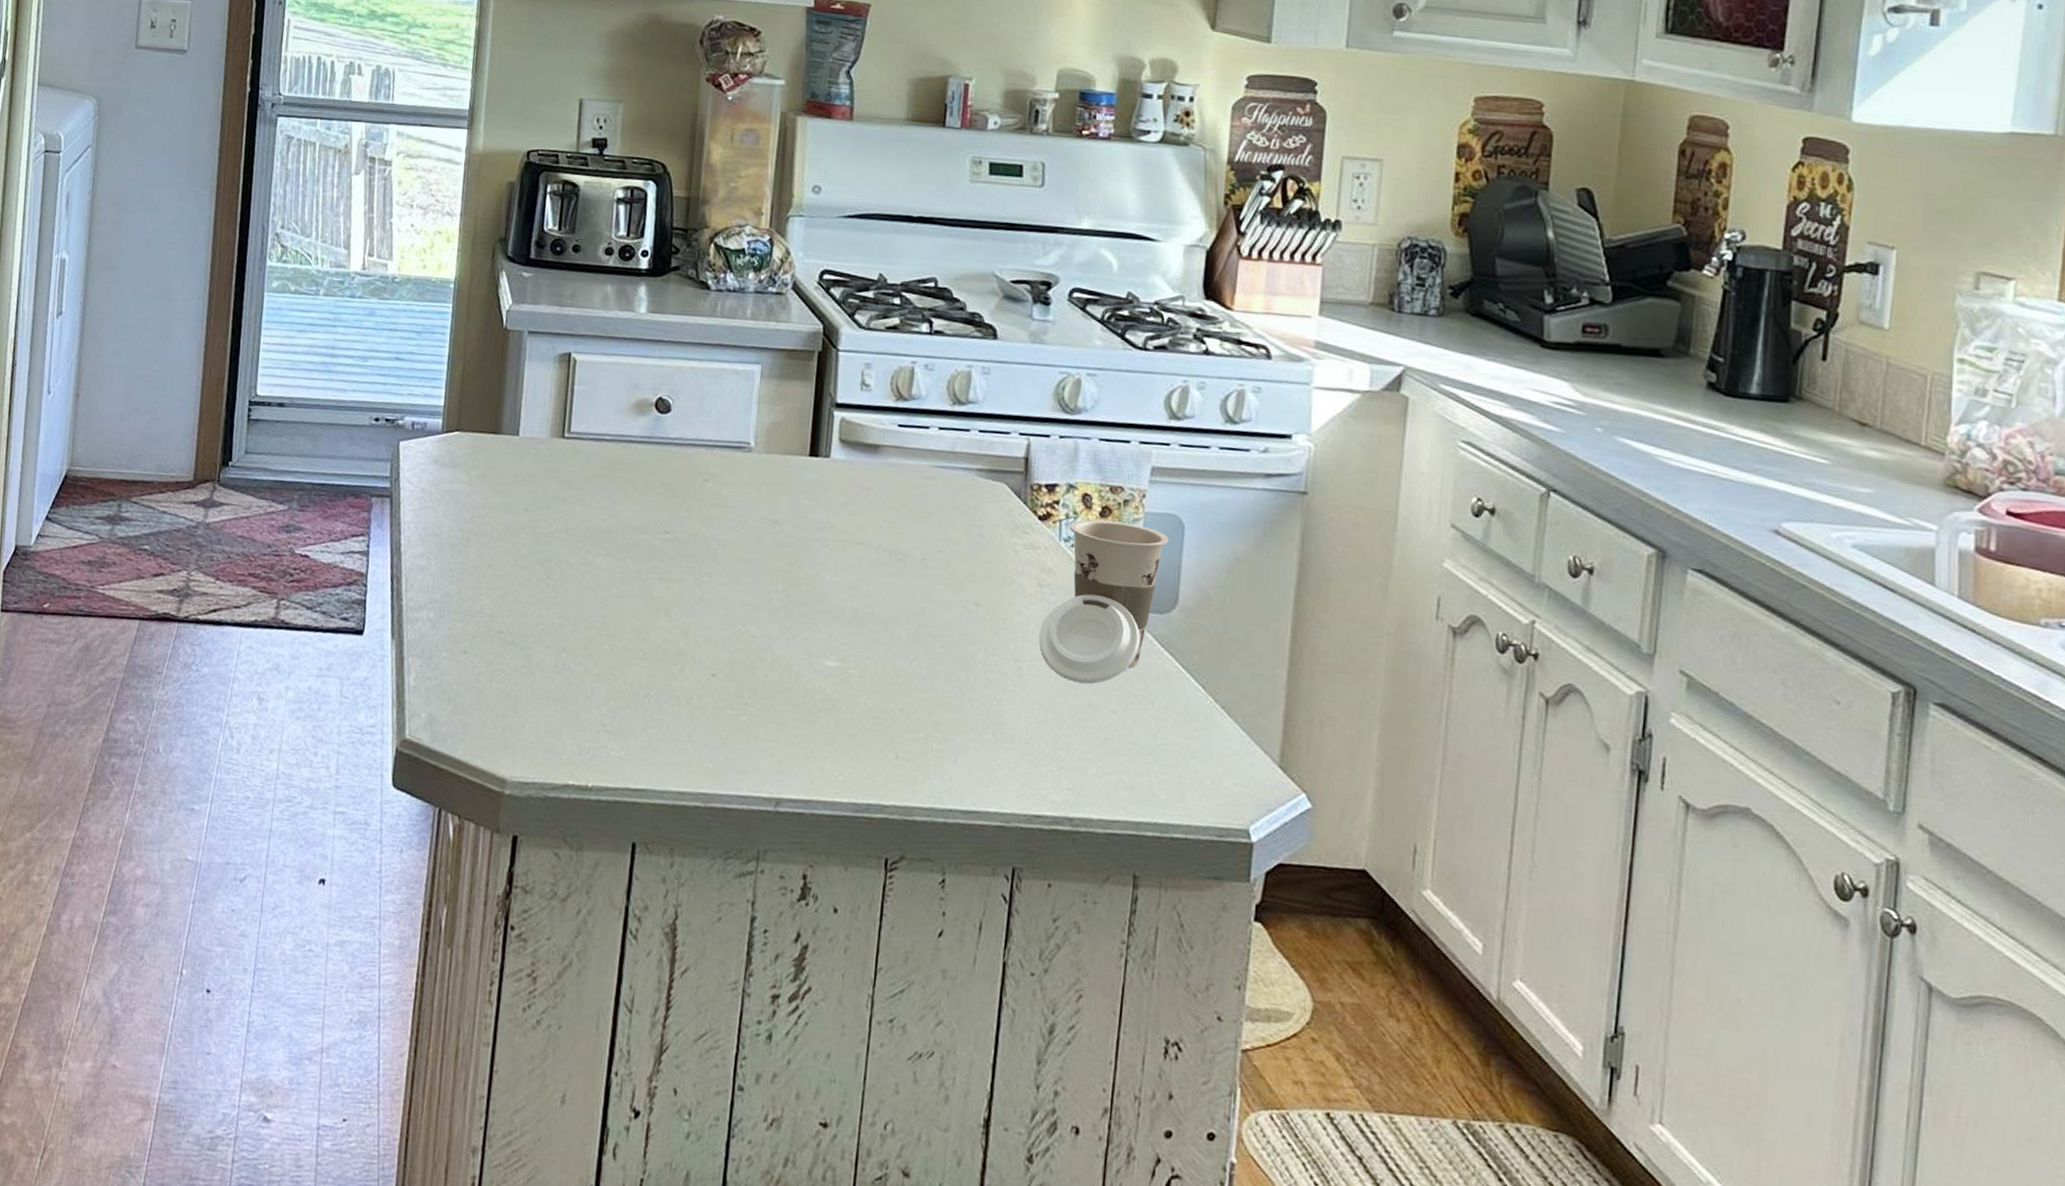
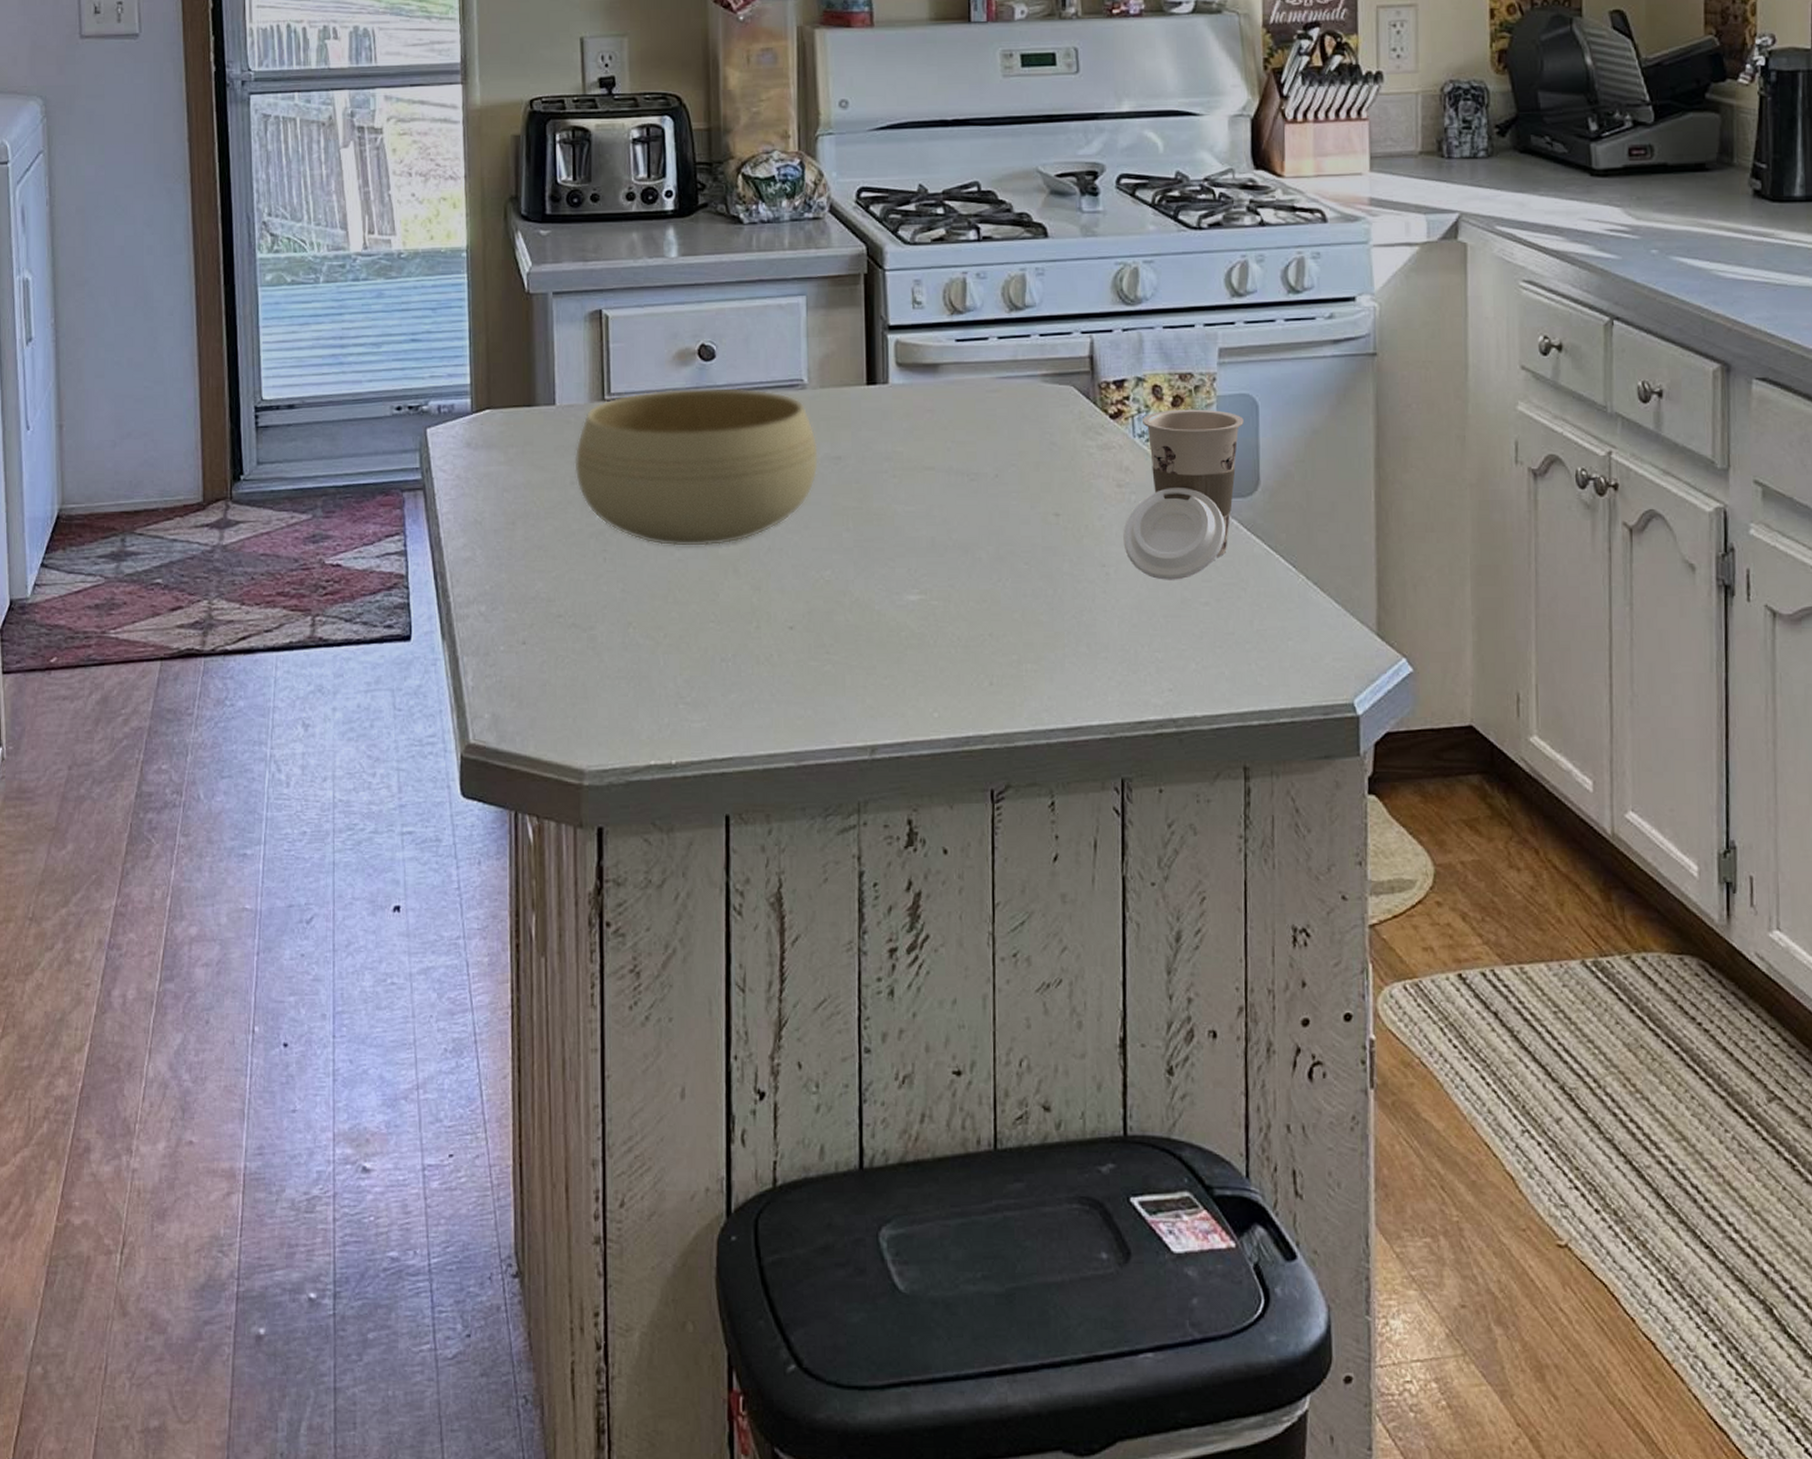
bowl: none [529,434,758,588] -> present [574,387,819,547]

